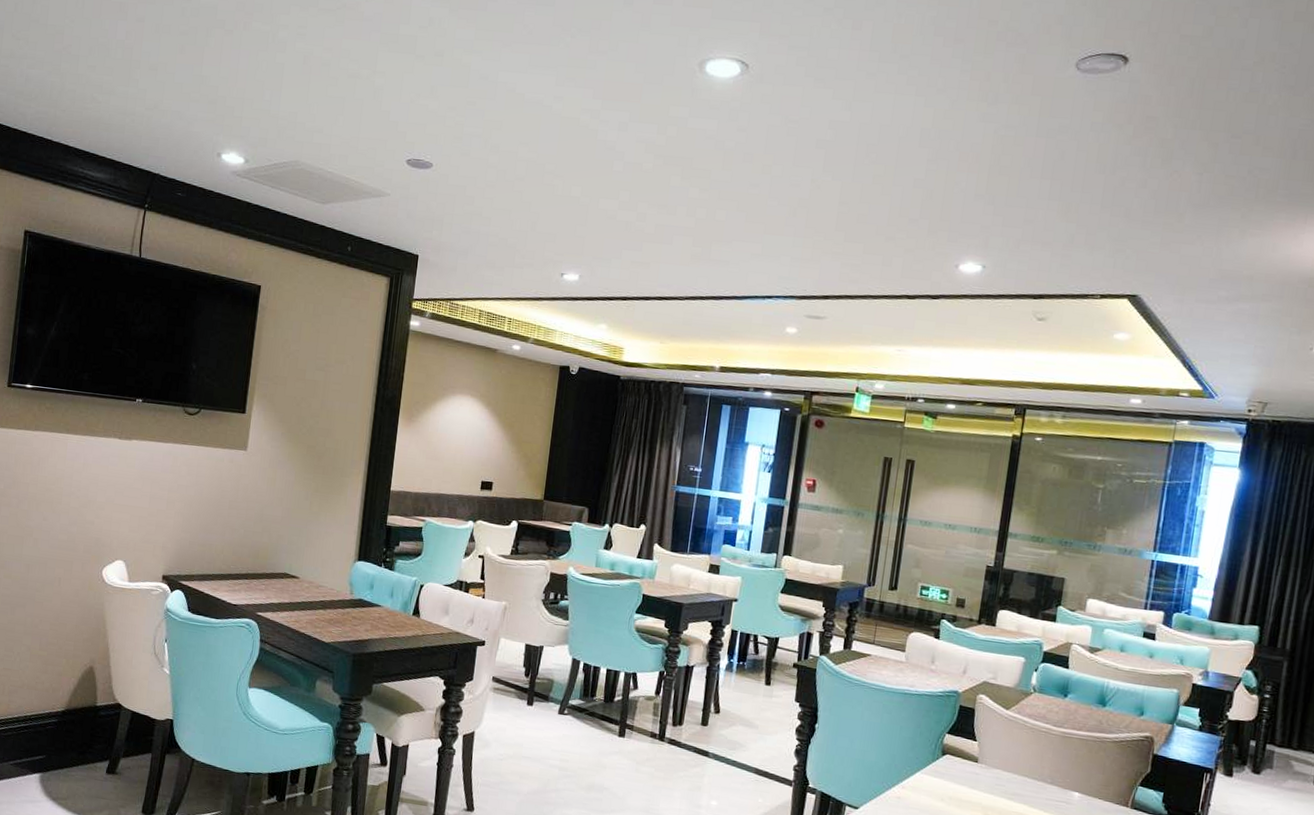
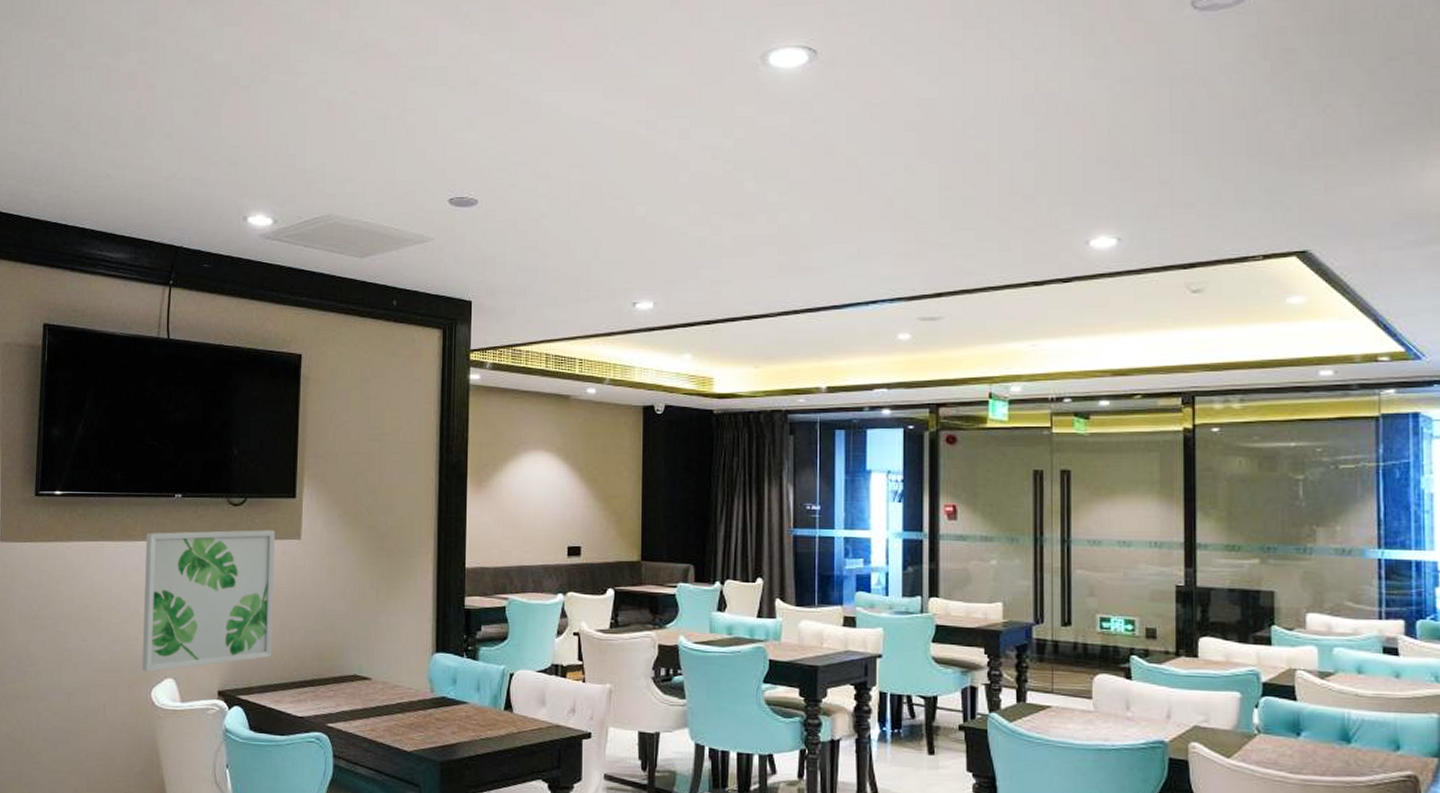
wall art: none [95,430,224,553] -> present [141,530,275,672]

